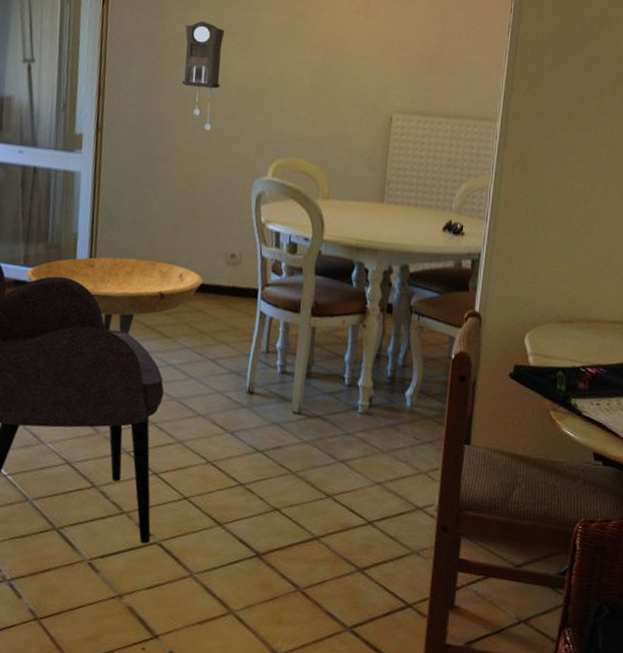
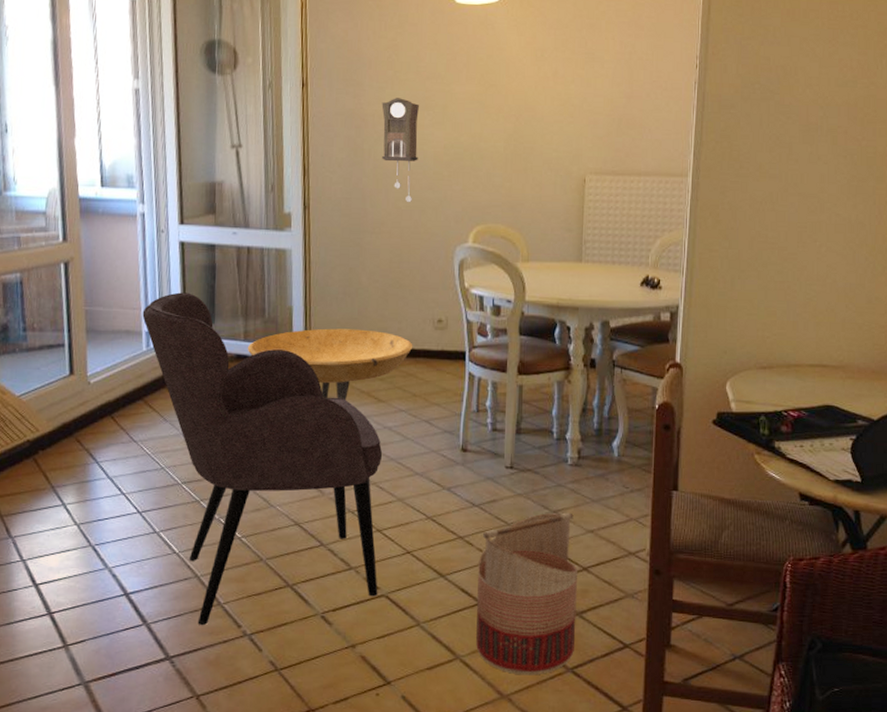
basket: none [251,462,362,634] -> present [476,512,577,675]

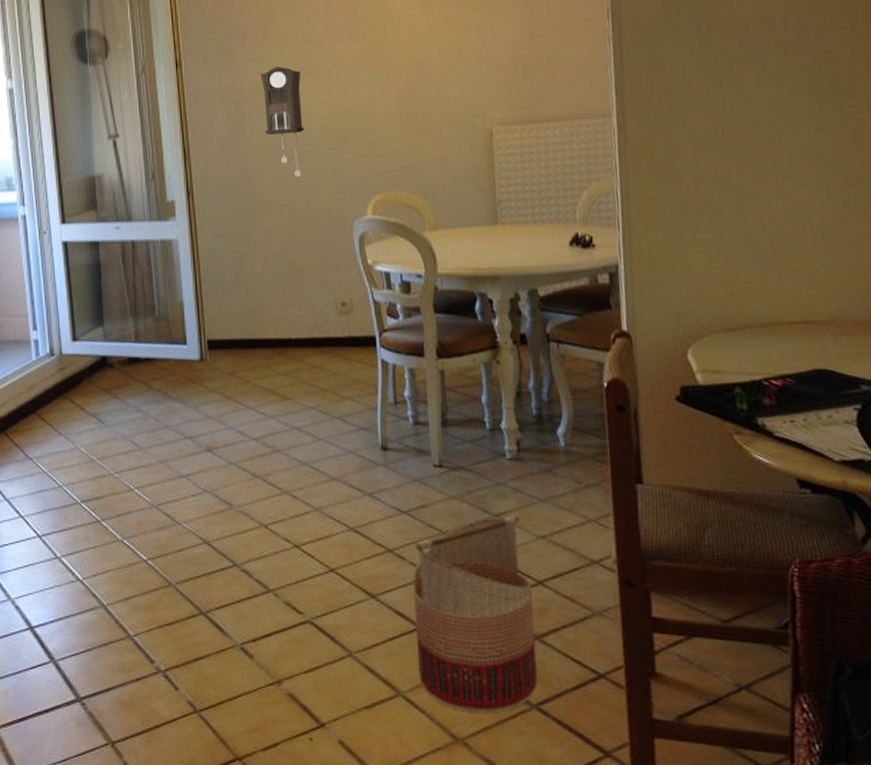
armchair: present [142,292,382,625] -> none [30,295,302,660]
side table: present [247,328,413,401] -> none [139,320,317,401]

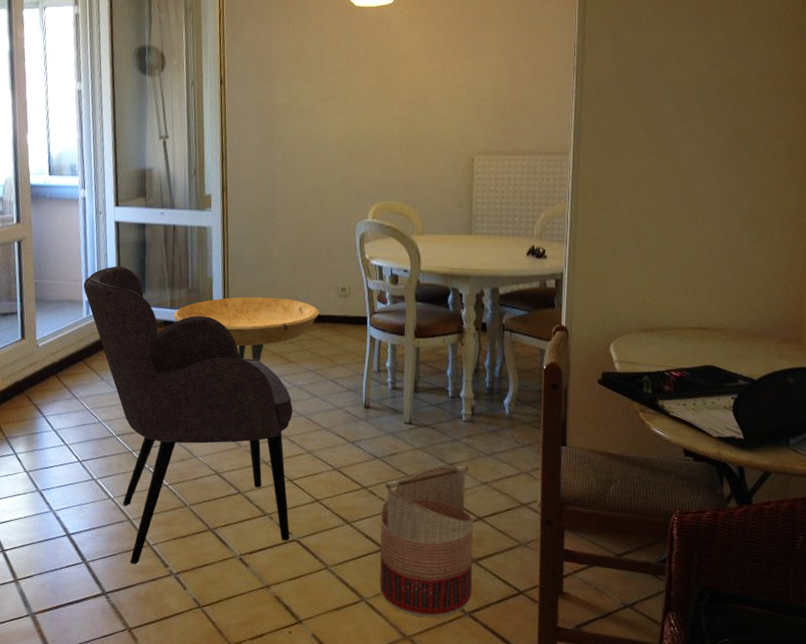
armchair: none [30,295,302,660] -> present [83,266,292,564]
side table: none [139,320,317,401] -> present [173,297,320,362]
pendulum clock: present [260,66,304,178] -> none [290,91,323,184]

